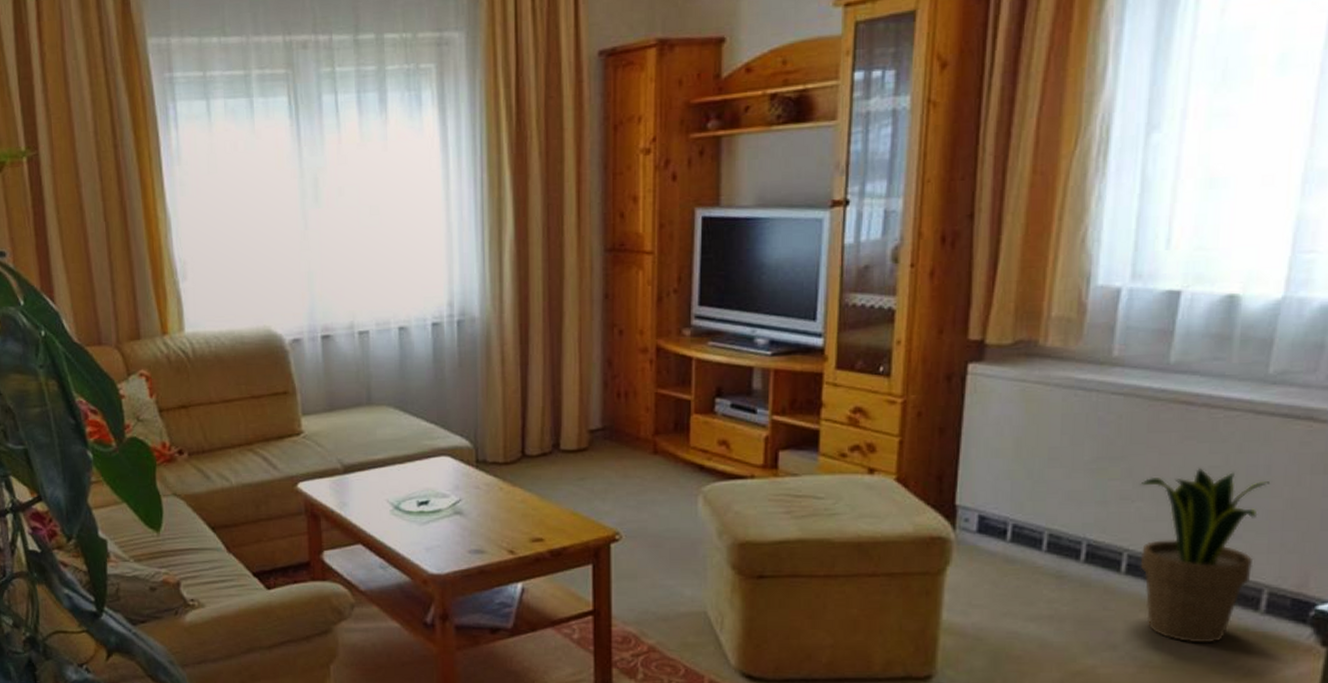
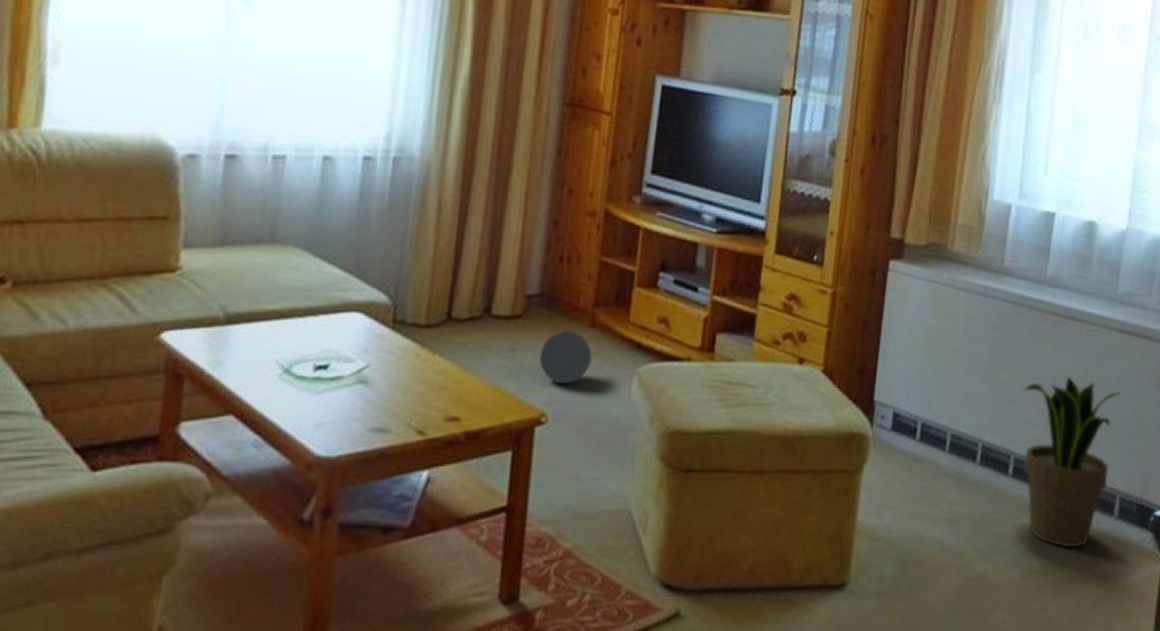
ball: none [607,458,657,505] -> present [539,330,592,383]

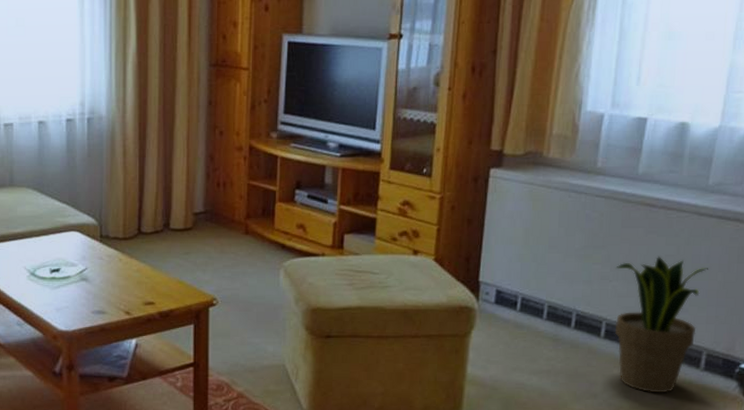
ball: present [539,330,592,383] -> none [208,237,248,276]

